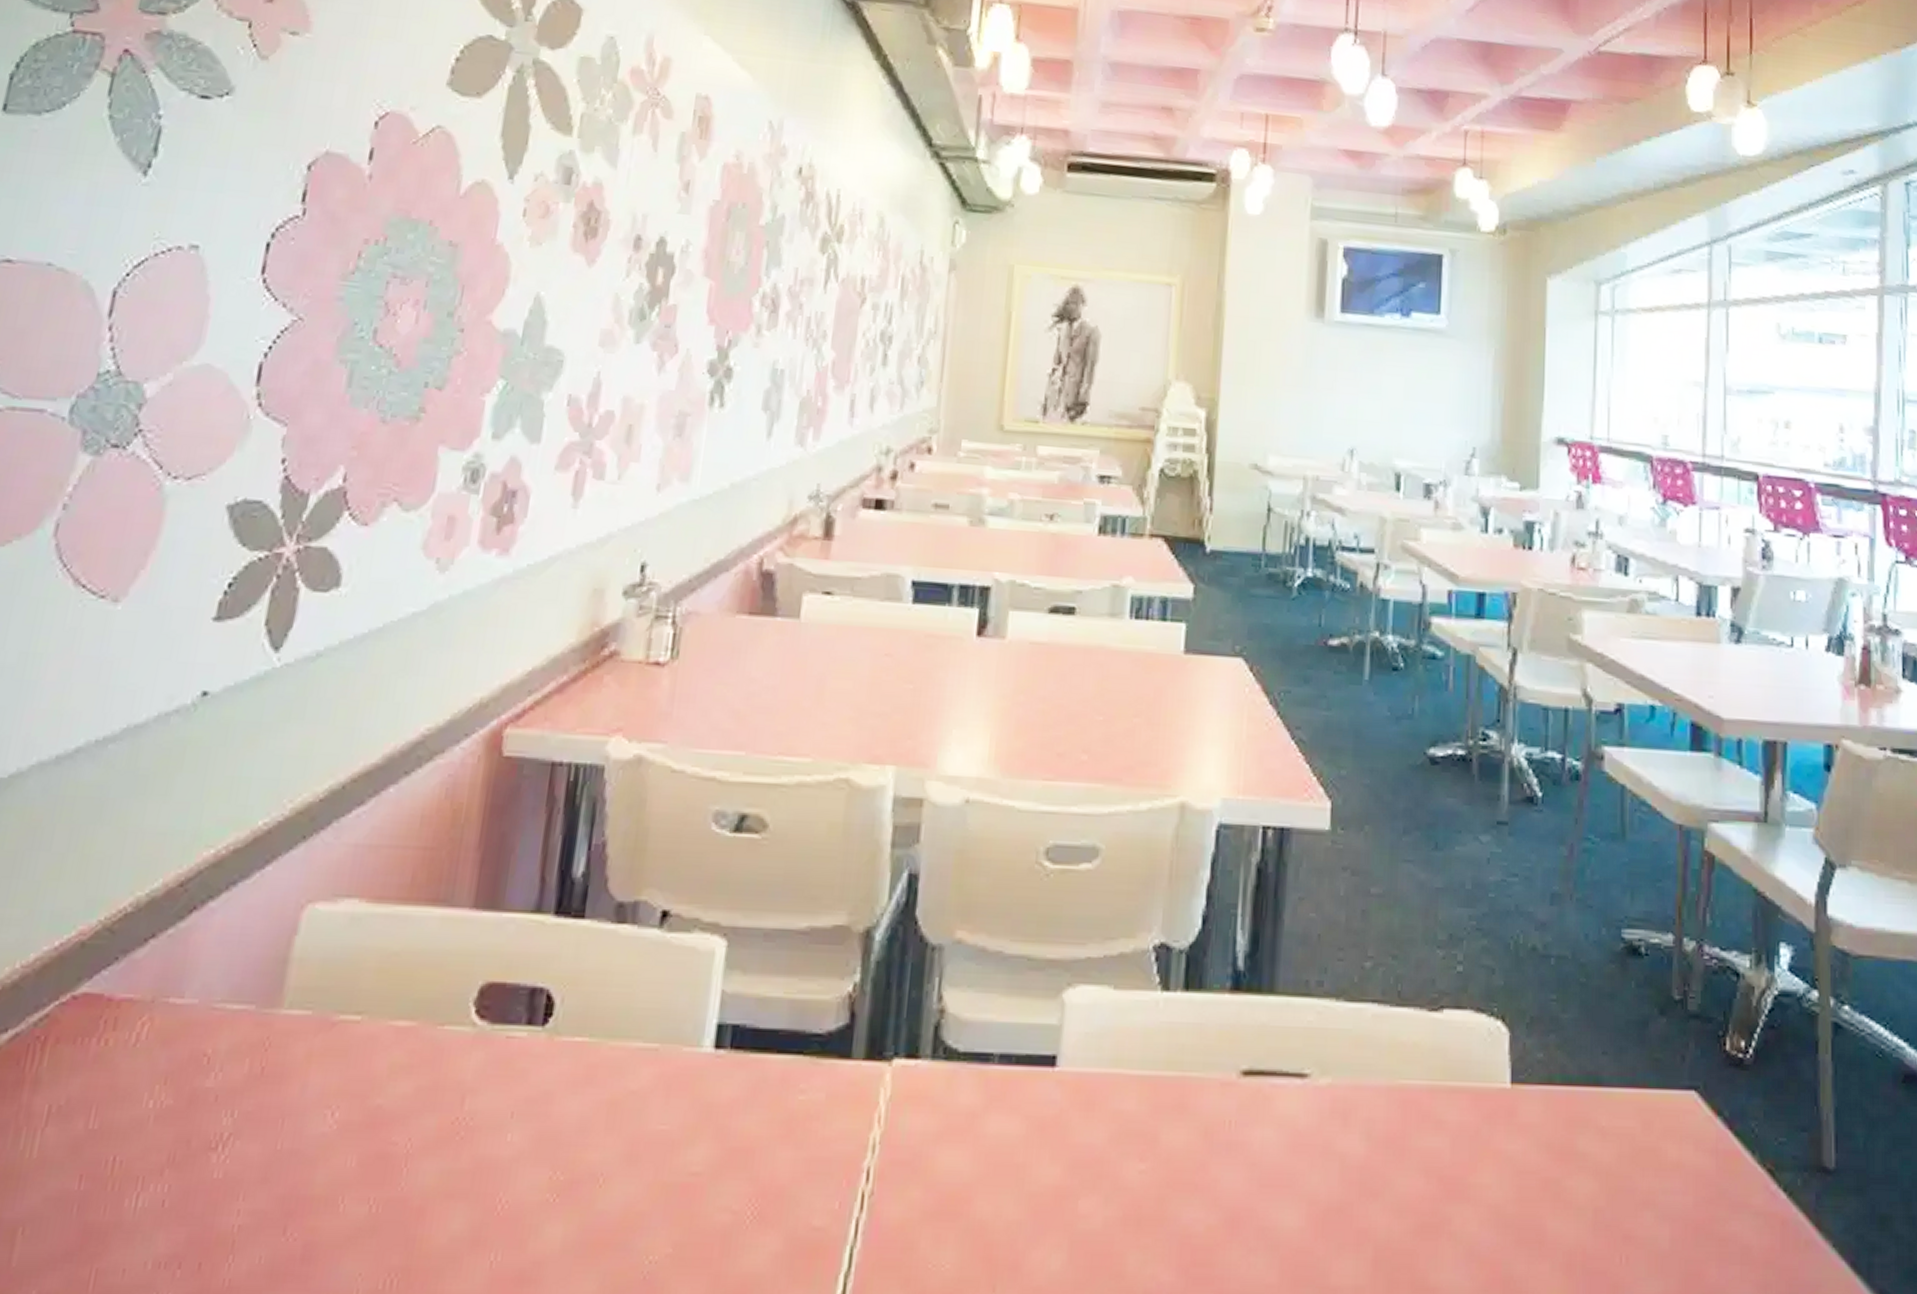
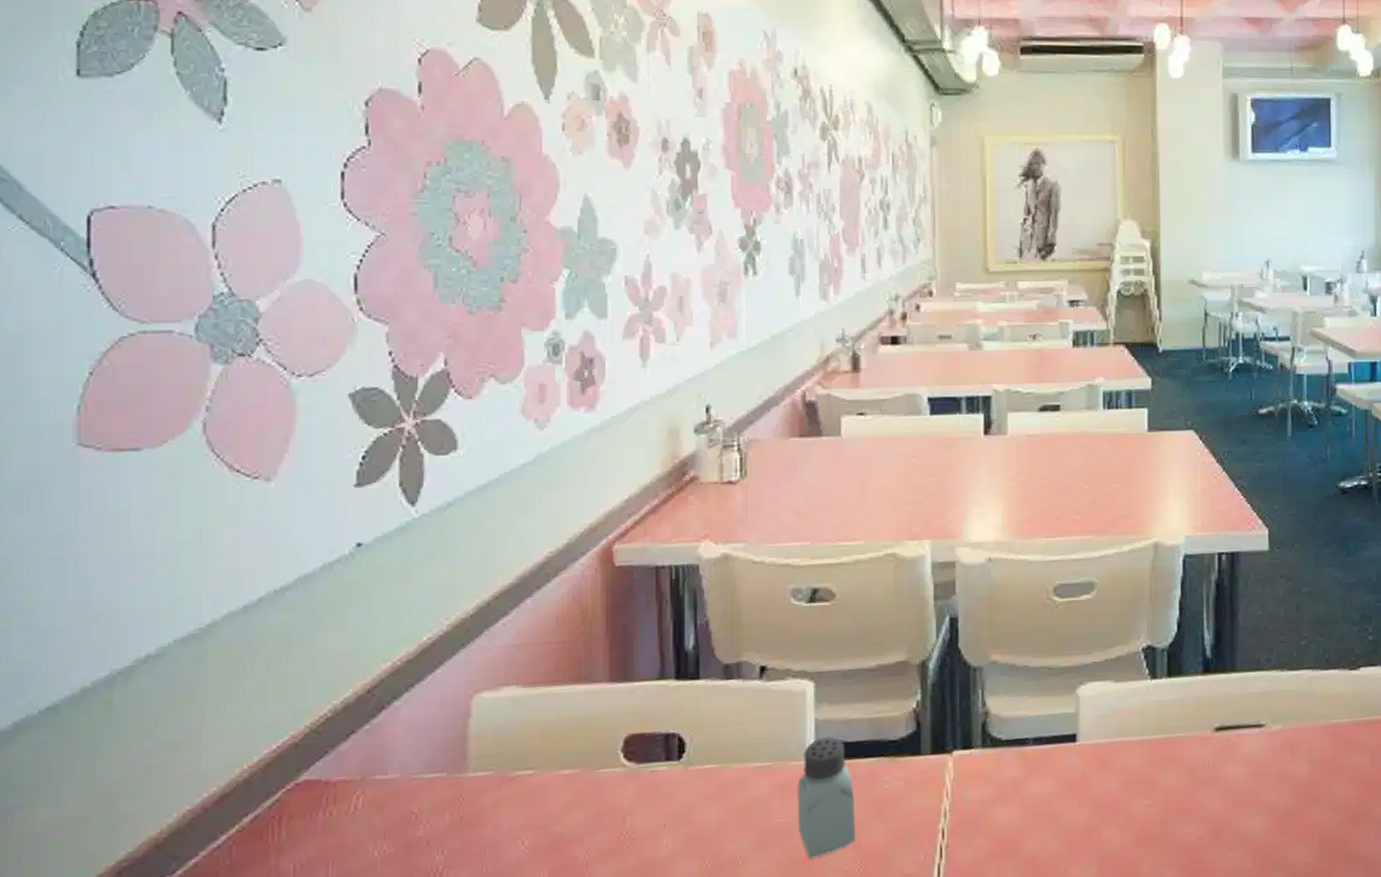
saltshaker: none [681,1018,759,1187] -> present [797,737,856,859]

